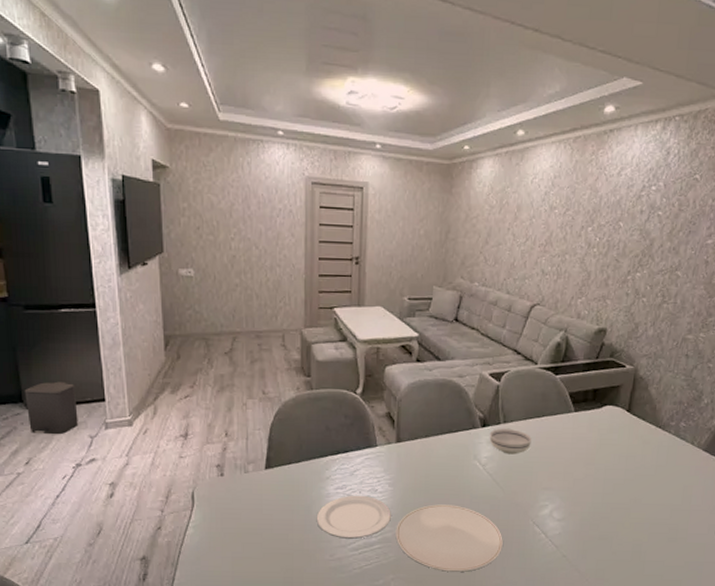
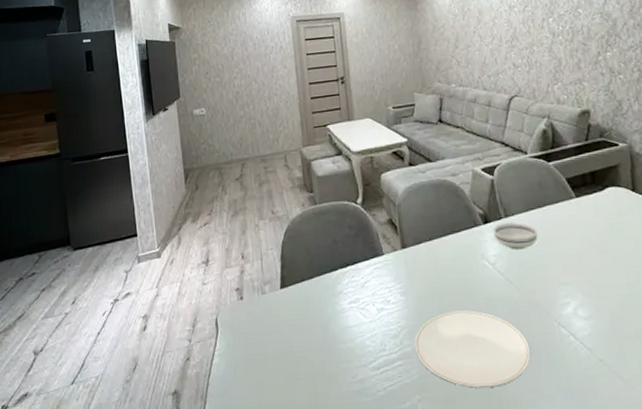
pedal bin: present [24,381,79,434] -> none [71,222,116,273]
plate: present [316,495,391,539] -> none [334,308,408,357]

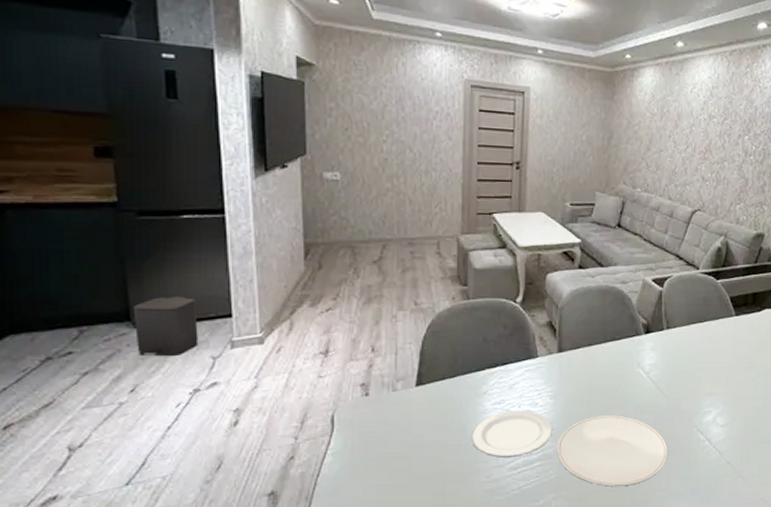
pedal bin: none [71,222,116,273] -> present [133,296,198,356]
plate: none [334,308,408,357] -> present [471,410,552,458]
bowl: present [492,222,538,250] -> none [652,334,695,361]

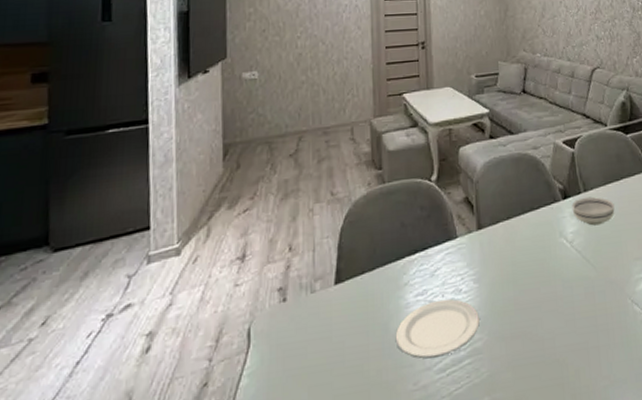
pedal bin: present [133,296,198,356] -> none [52,212,116,283]
plate: present [557,415,668,487] -> none [486,293,605,381]
bowl: none [652,334,695,361] -> present [571,197,615,226]

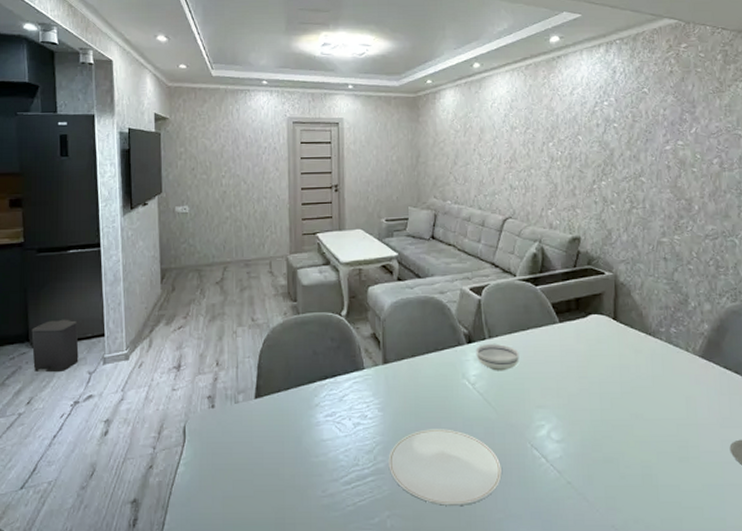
pedal bin: none [52,212,116,283] -> present [31,319,79,372]
plate: present [395,299,480,359] -> none [307,422,383,471]
plate: none [486,293,605,381] -> present [388,429,502,506]

